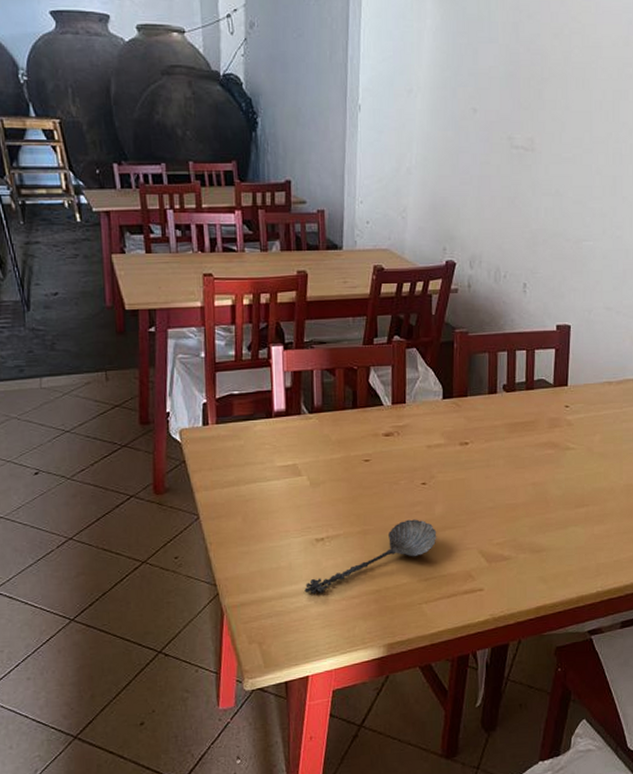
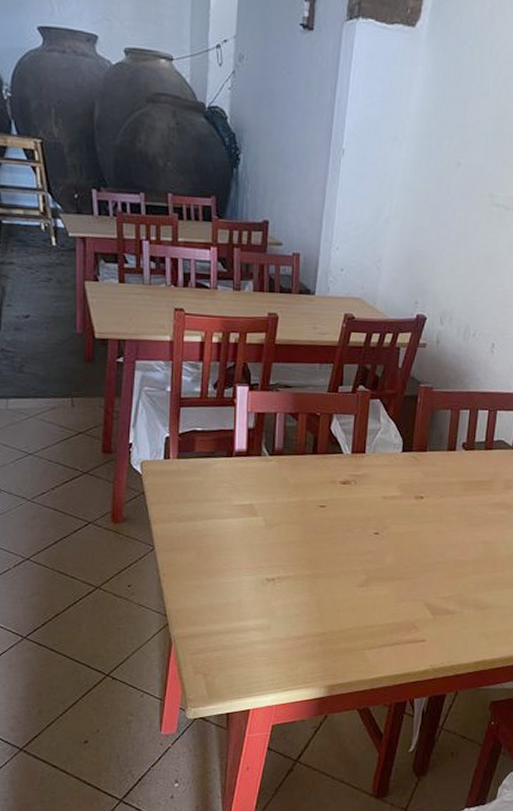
spoon: present [304,519,437,595] -> none [252,567,385,632]

